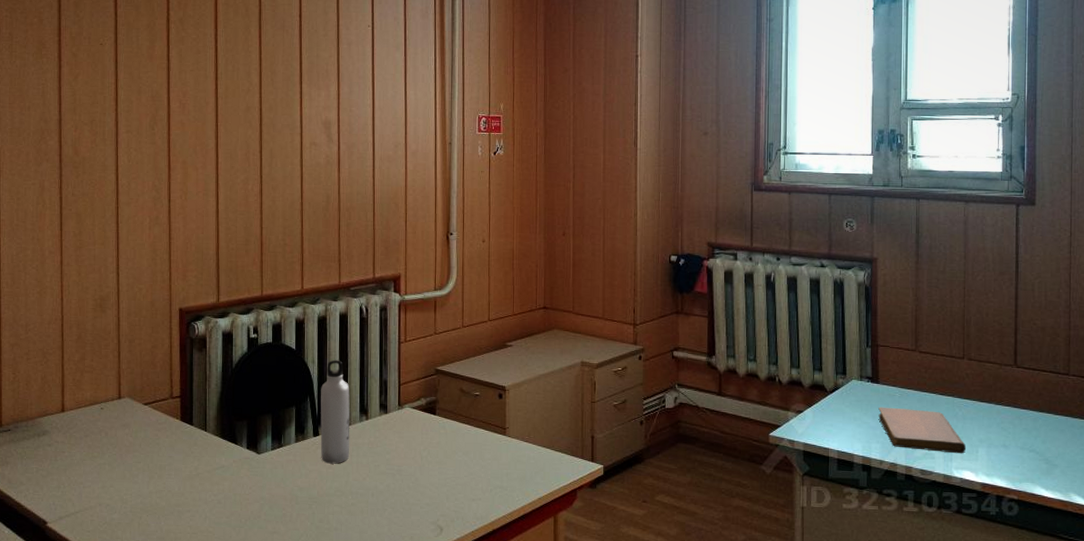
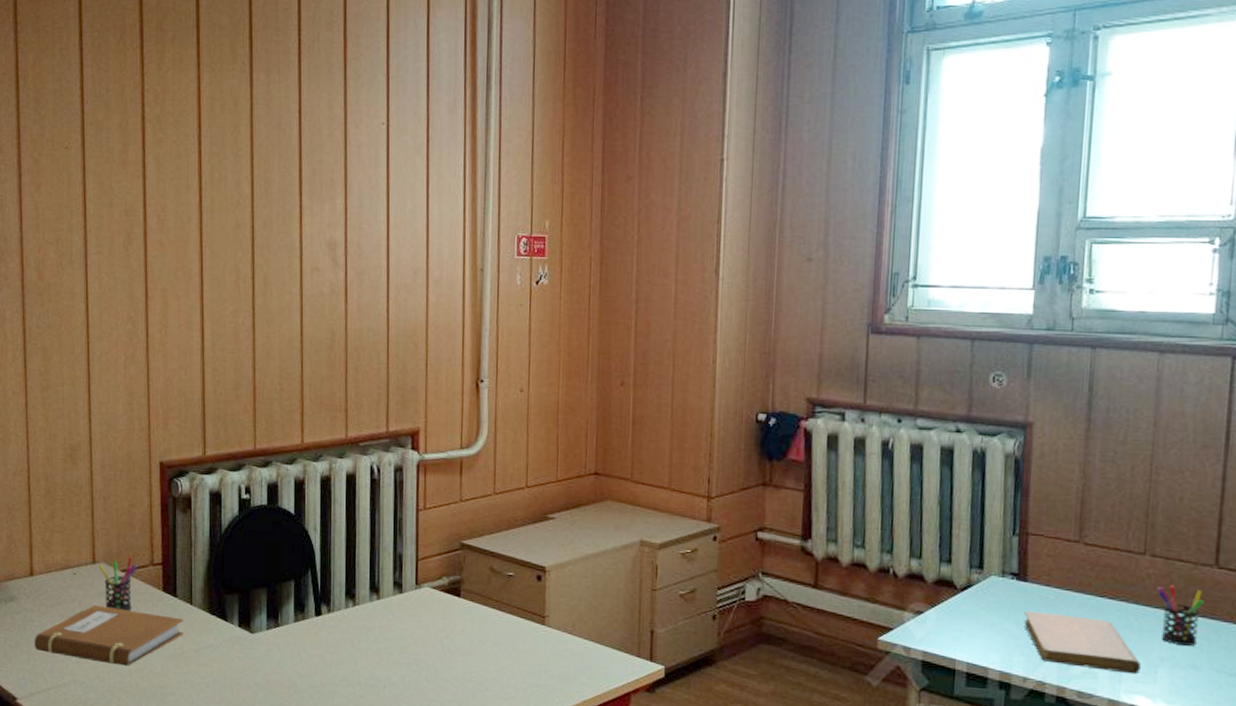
notebook: none [64,436,199,488] -> present [35,605,183,666]
pen holder: none [123,391,159,440] -> present [98,556,138,612]
water bottle: present [320,360,350,464] -> none [323,527,358,649]
pen holder: none [973,382,1009,429] -> present [1156,585,1205,646]

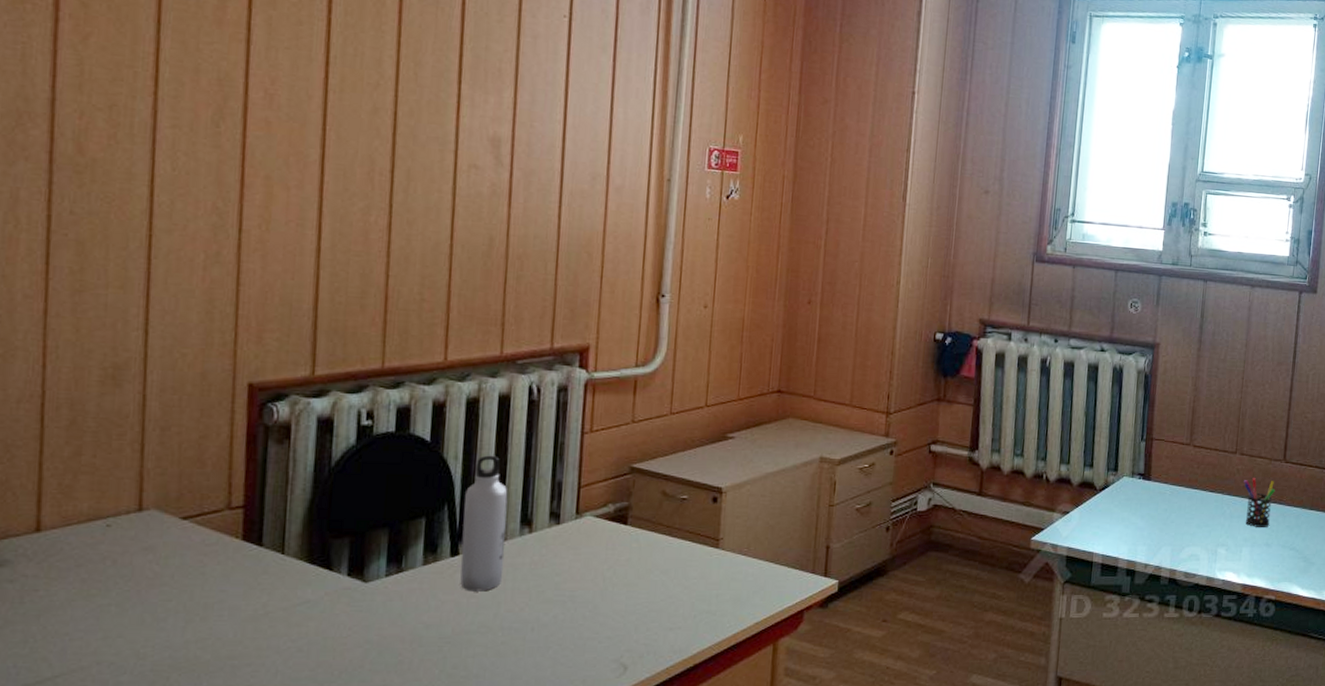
notebook: present [35,605,183,666] -> none [36,564,270,636]
pen holder: present [98,556,138,612] -> none [147,499,207,569]
water bottle: none [323,527,358,649] -> present [460,455,508,592]
notebook: present [1024,610,1142,675] -> none [1147,506,1231,554]

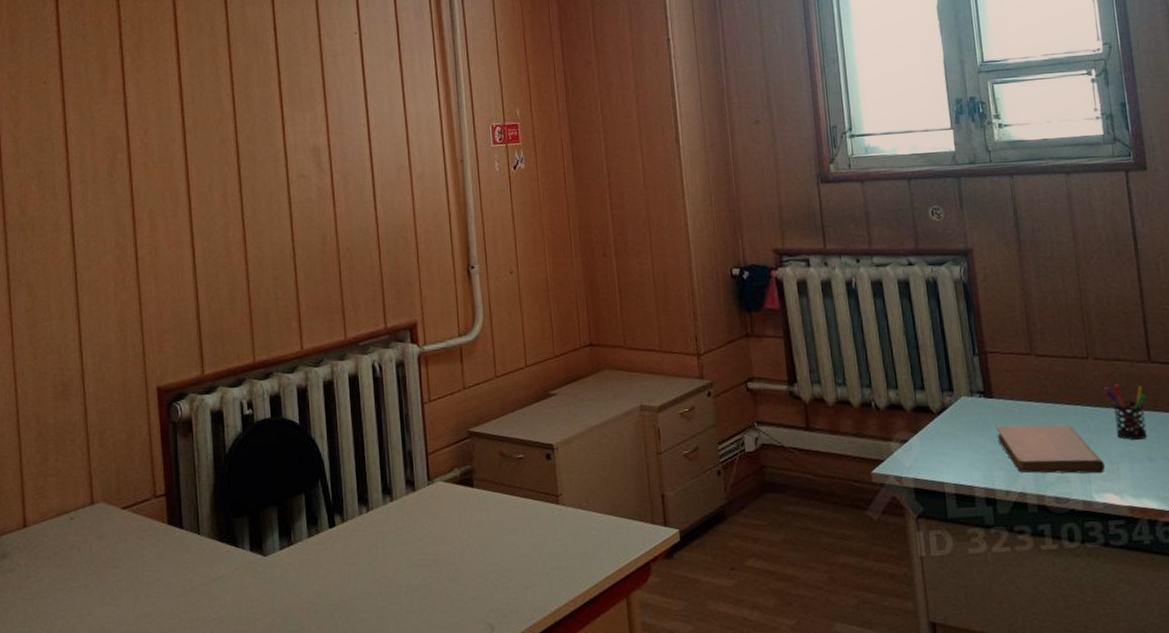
water bottle: present [460,455,508,592] -> none [333,431,375,560]
notebook: none [1147,506,1231,554] -> present [996,424,1106,474]

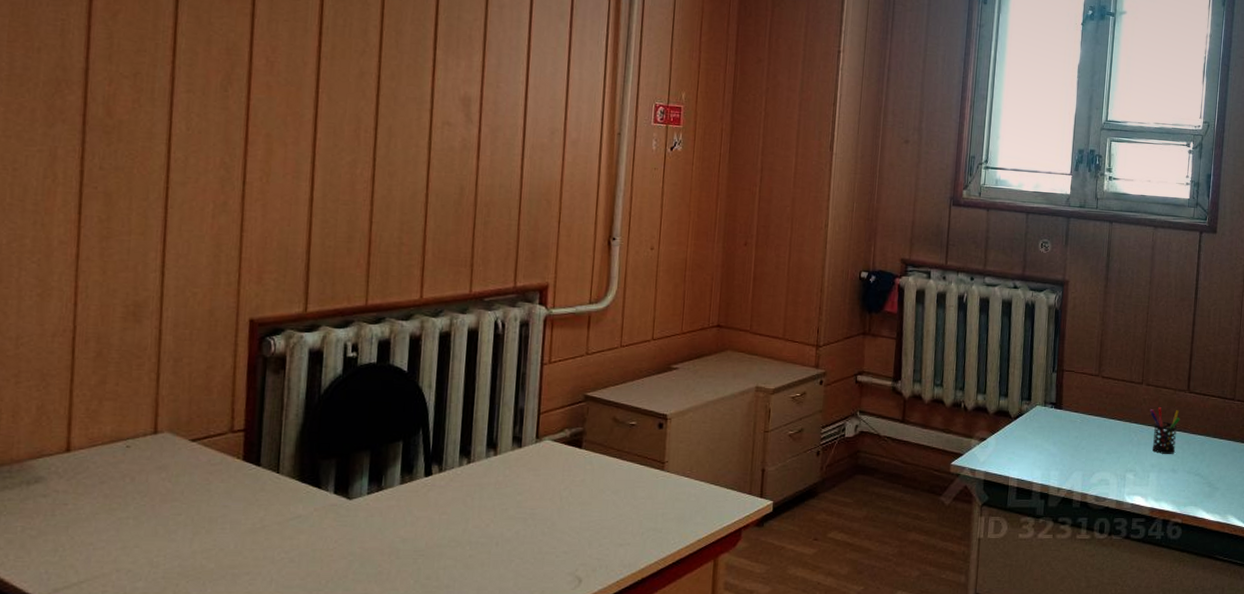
notebook: present [996,424,1106,474] -> none [1059,433,1139,479]

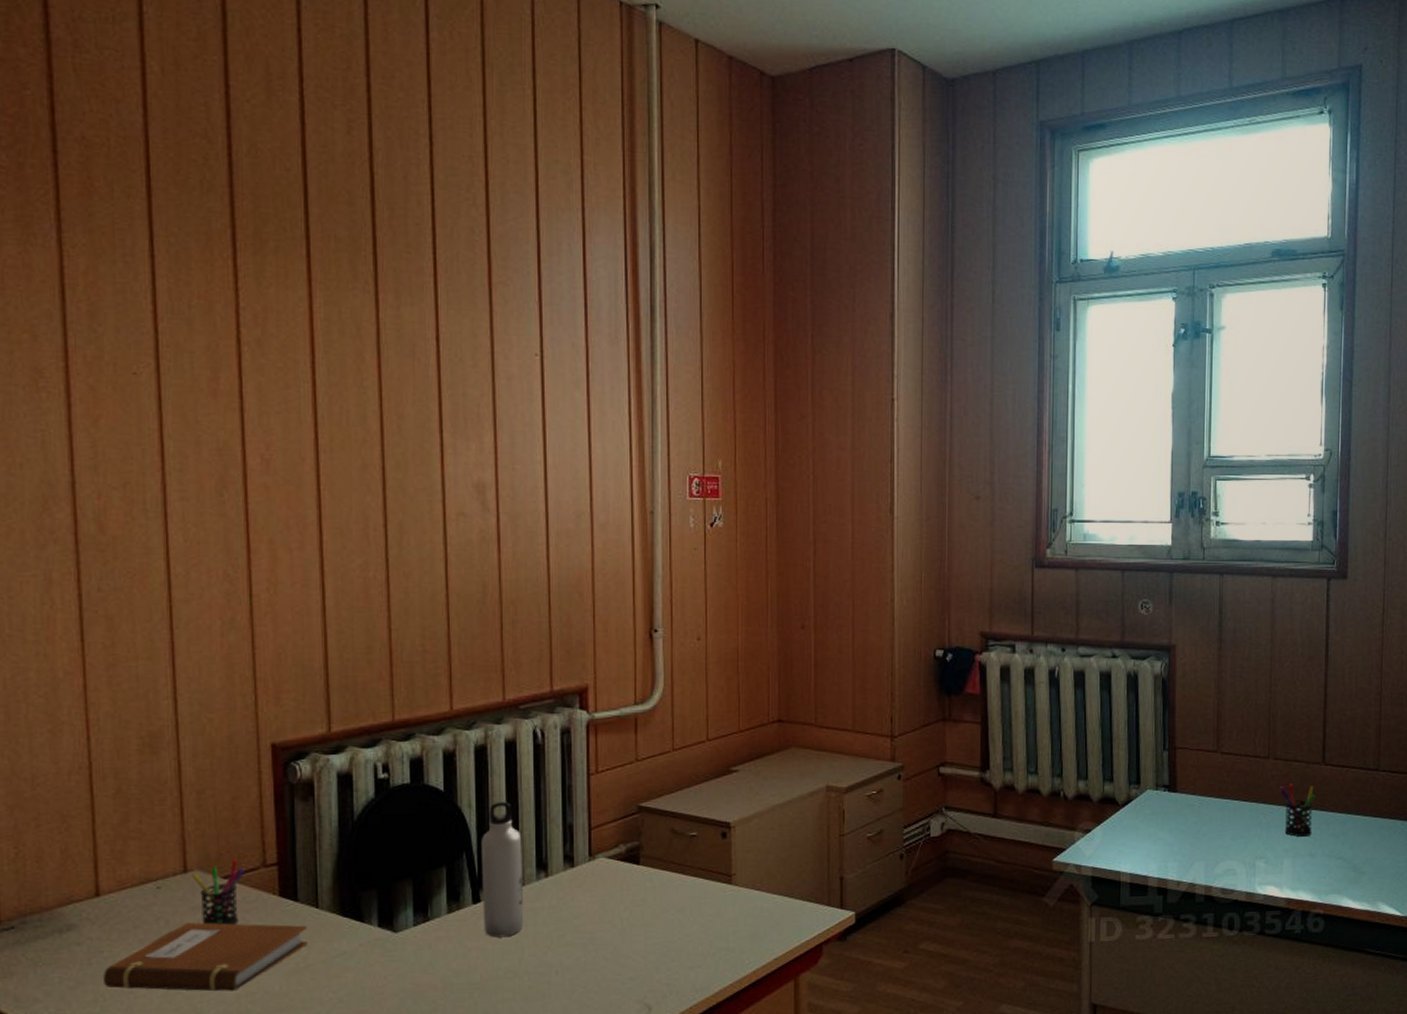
notebook: none [65,481,267,547] -> present [104,922,308,992]
pen holder: none [161,423,213,486] -> present [191,859,245,926]
water bottle: none [433,384,476,509] -> present [482,801,524,938]

